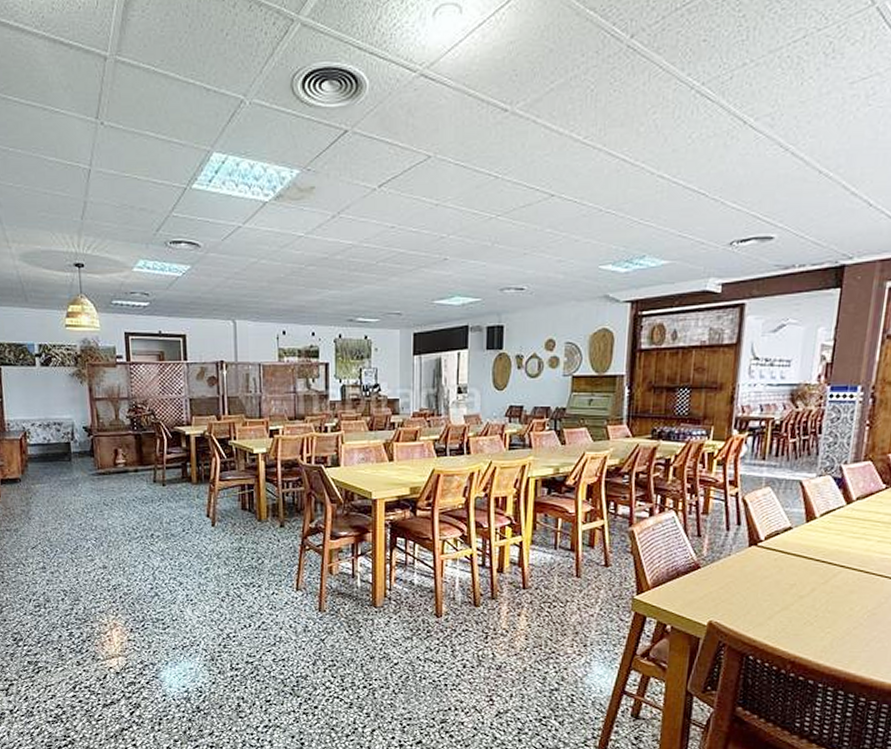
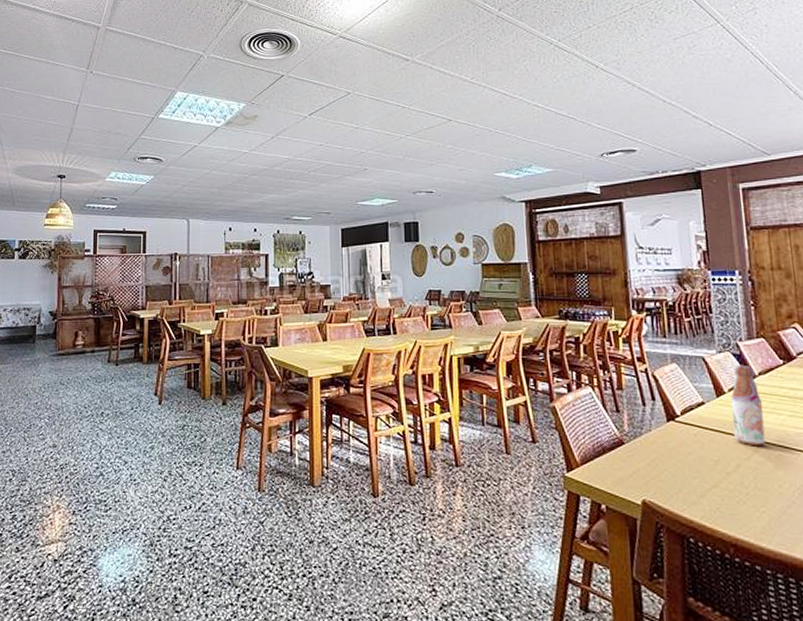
bottle: none [816,490,853,571] -> present [731,366,766,447]

